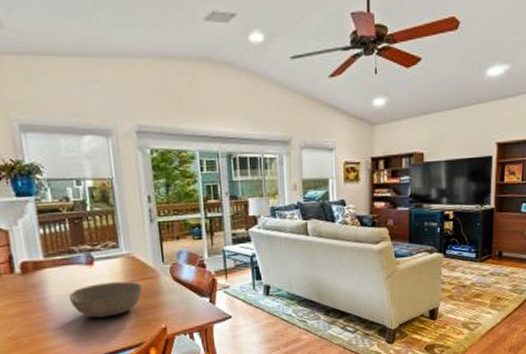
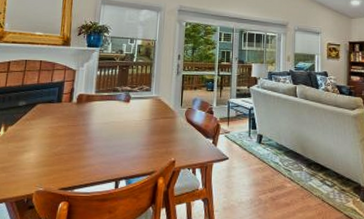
bowl: present [68,281,143,319] -> none [106,117,163,146]

